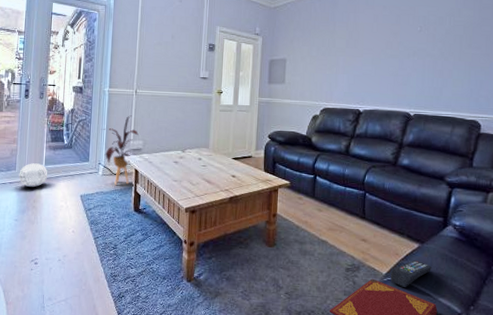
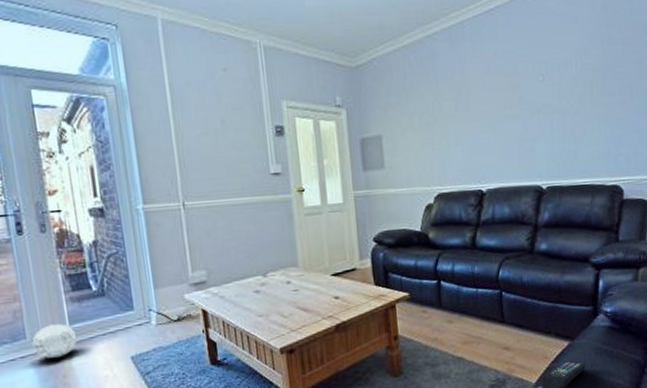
house plant: present [102,115,139,186] -> none [145,238,202,336]

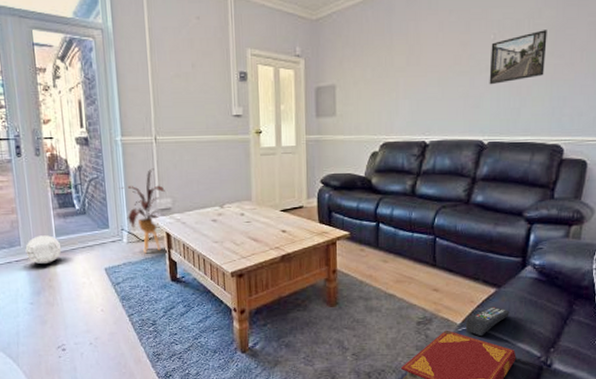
house plant: none [145,238,202,336] -> present [120,168,167,254]
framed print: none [540,69,596,128] -> present [489,30,547,85]

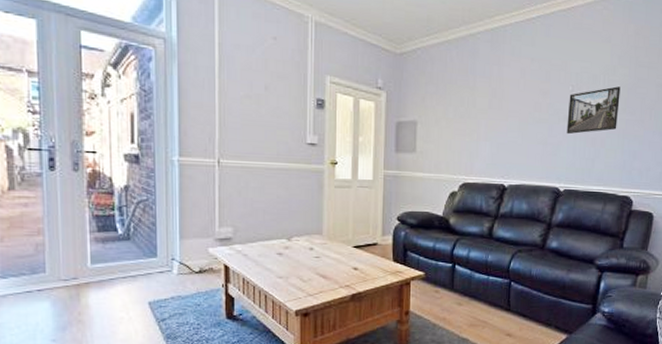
ball: present [25,235,62,264] -> none [51,262,97,294]
house plant: present [120,168,167,254] -> none [174,193,226,287]

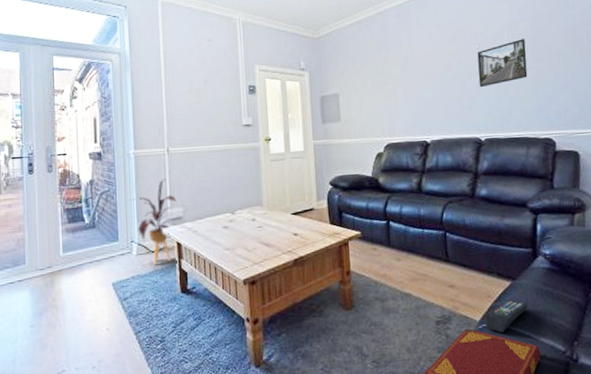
house plant: none [174,193,226,287] -> present [131,179,178,266]

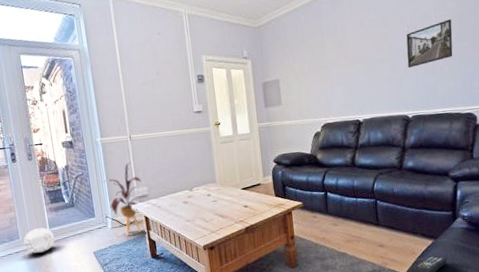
ball: none [30,251,68,282] -> present [23,227,55,253]

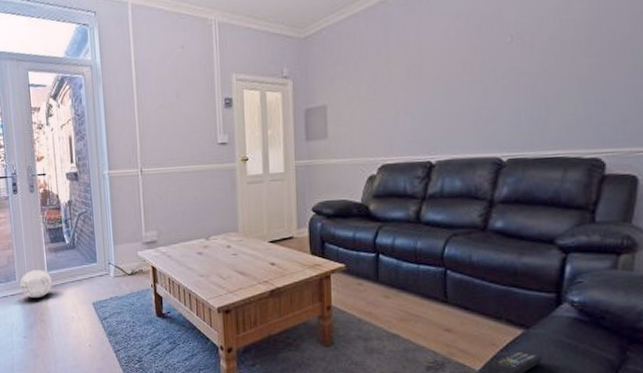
house plant: present [103,162,144,236] -> none [107,201,153,288]
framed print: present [406,19,453,68] -> none [506,25,578,94]

